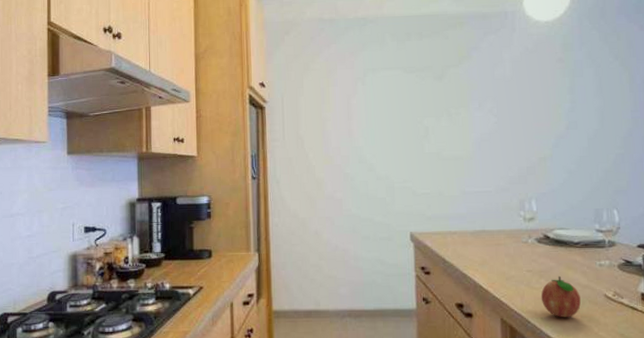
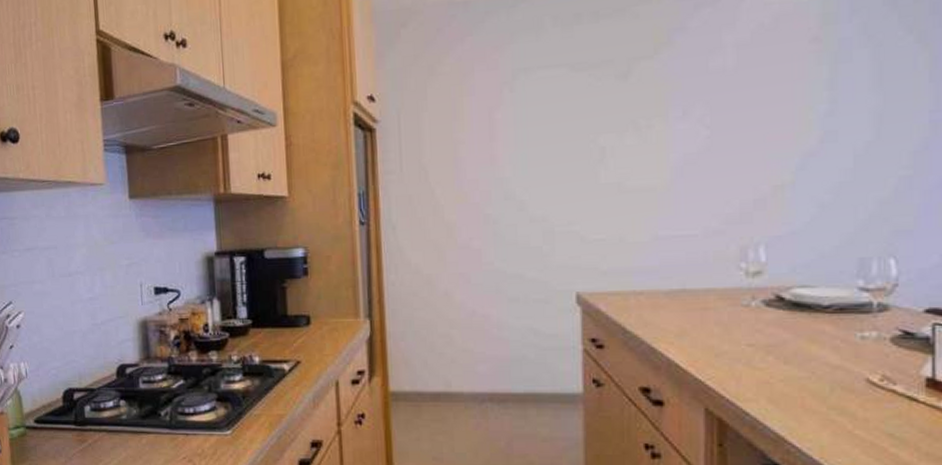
fruit: present [541,275,582,317] -> none [766,352,830,408]

